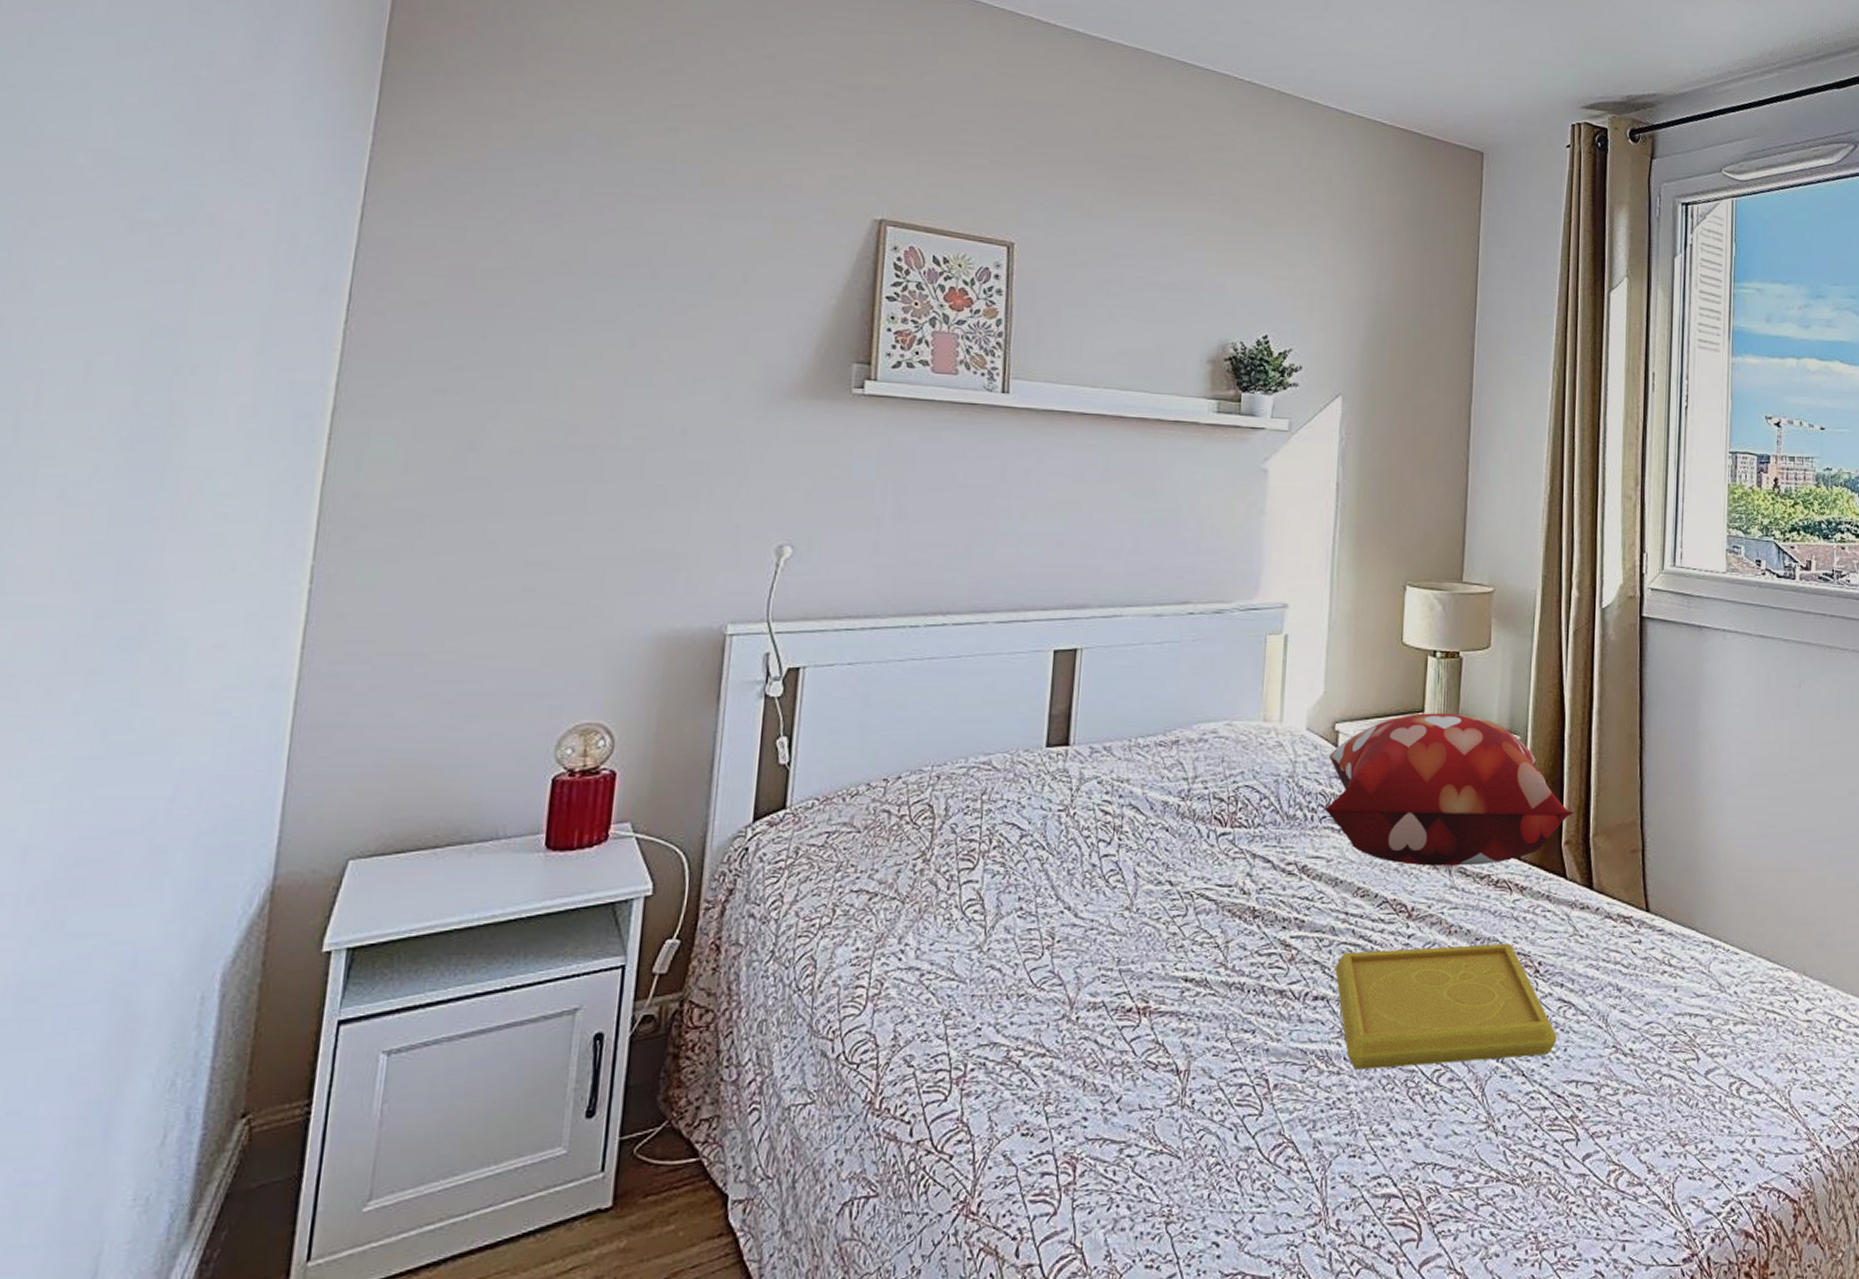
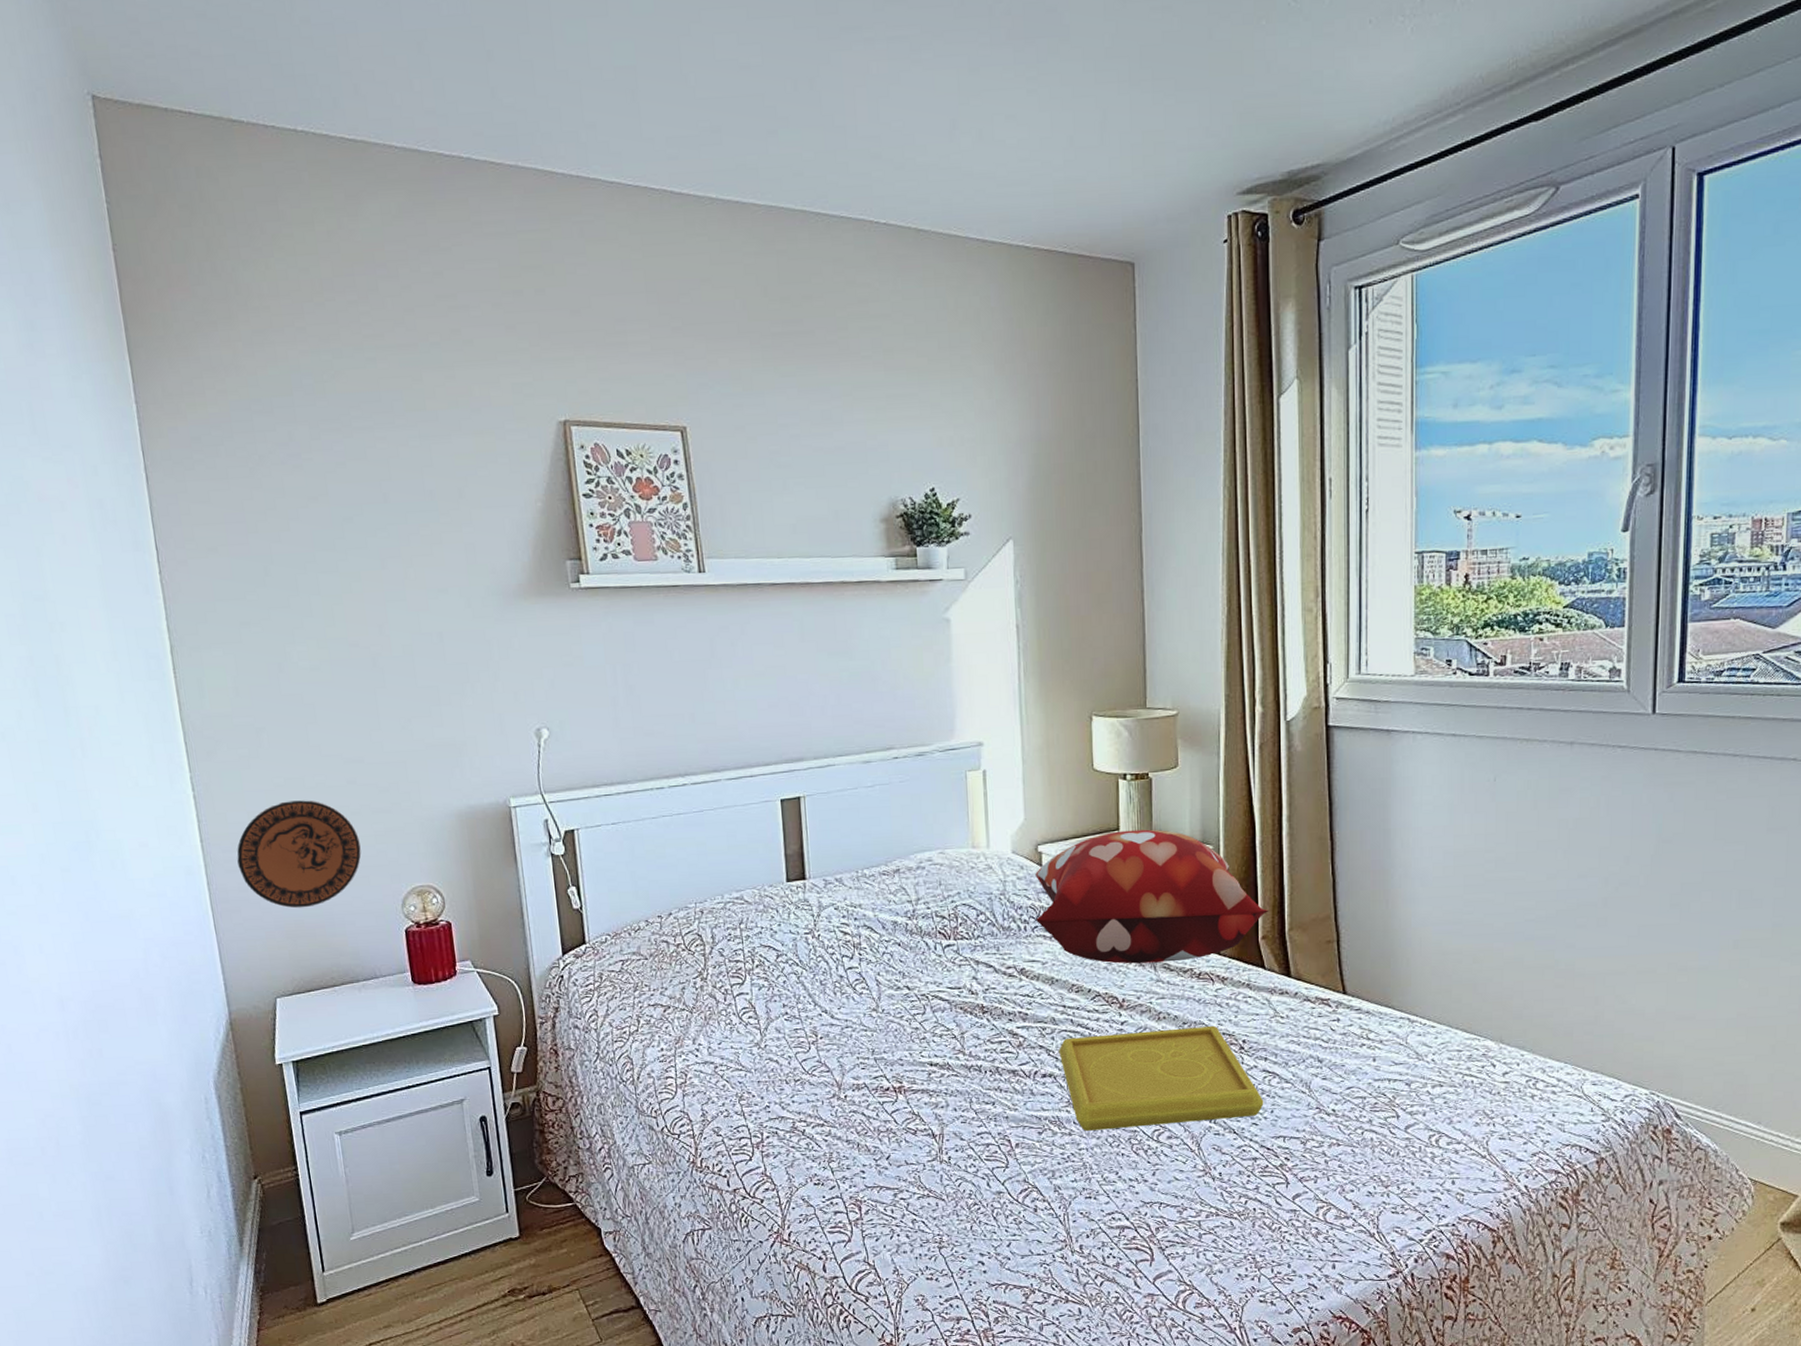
decorative plate: none [345,606,521,742] -> present [237,800,362,909]

